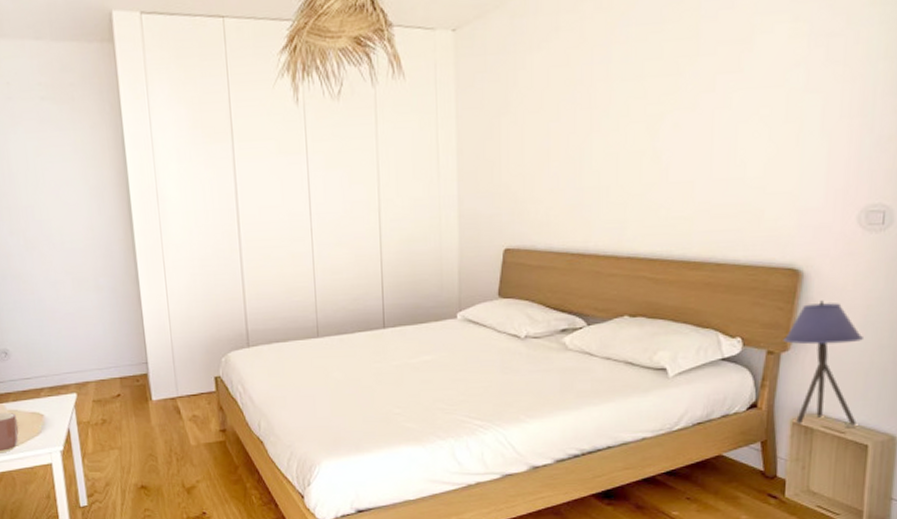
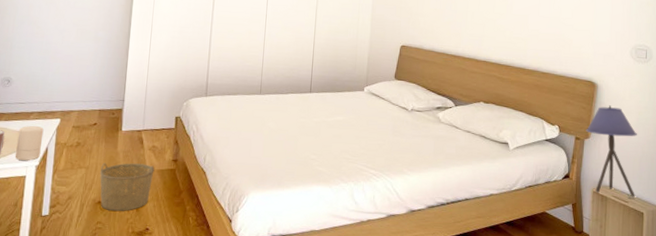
candle: none [31,405,63,447] -> present [14,126,44,161]
basket: none [135,438,200,495] -> present [99,163,155,211]

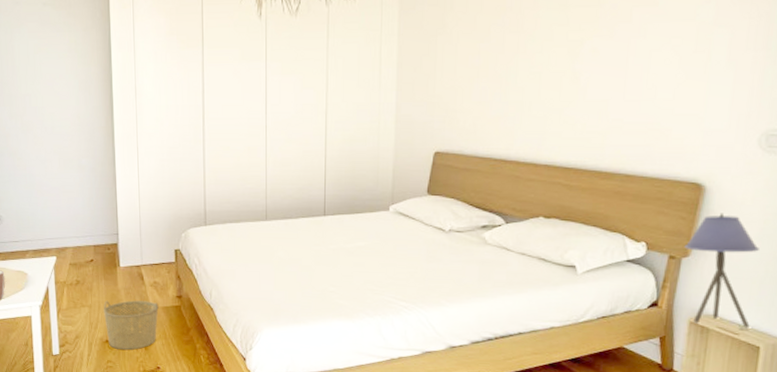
candle: present [14,126,44,161] -> none [17,265,42,301]

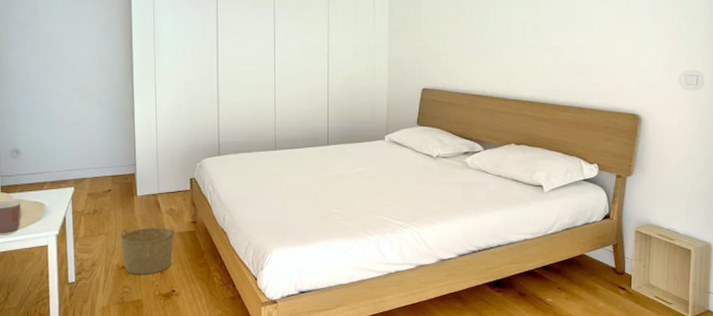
table lamp: present [684,213,761,331] -> none [628,139,686,237]

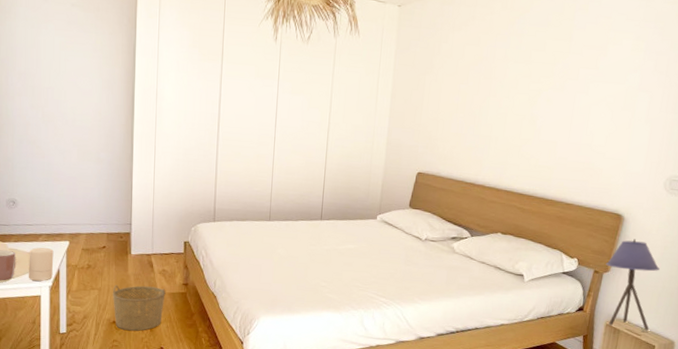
candle: none [34,196,60,231] -> present [28,247,54,282]
table lamp: none [628,139,686,237] -> present [606,239,661,333]

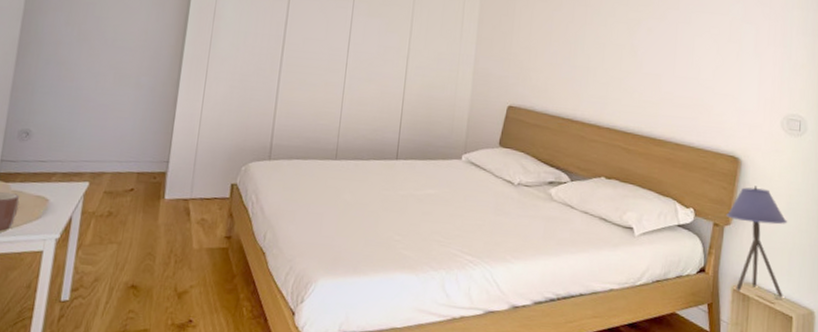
candle: present [28,247,54,282] -> none [30,189,68,233]
basket: present [112,285,166,331] -> none [134,237,203,298]

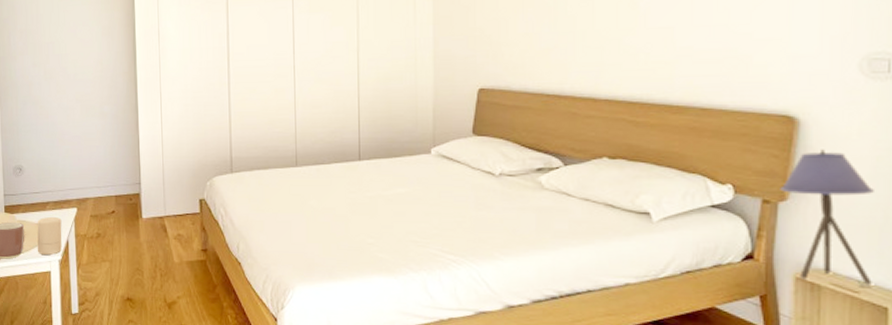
candle: none [30,189,68,233] -> present [37,217,62,256]

